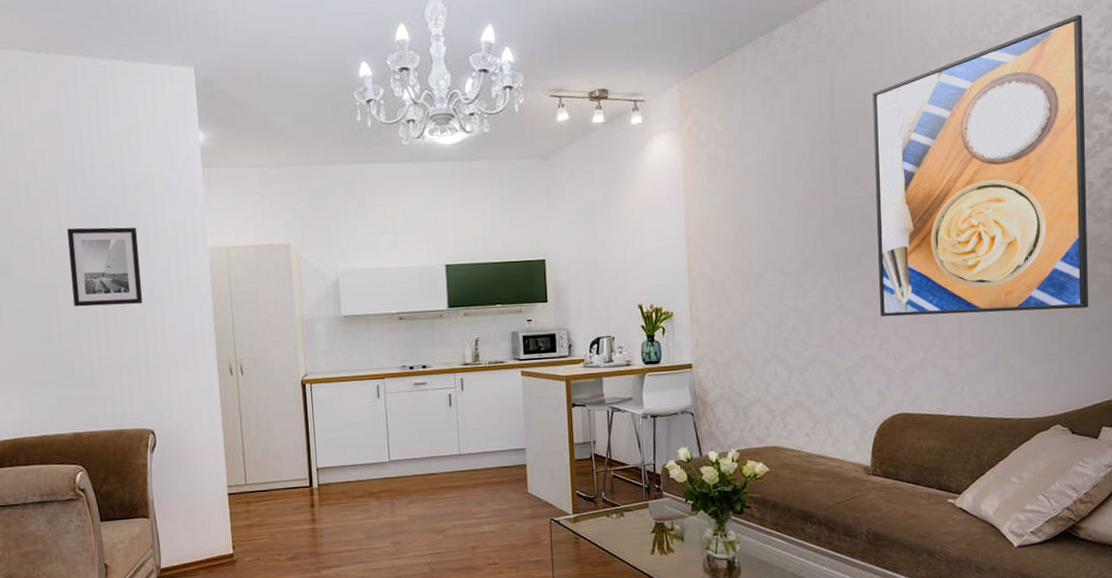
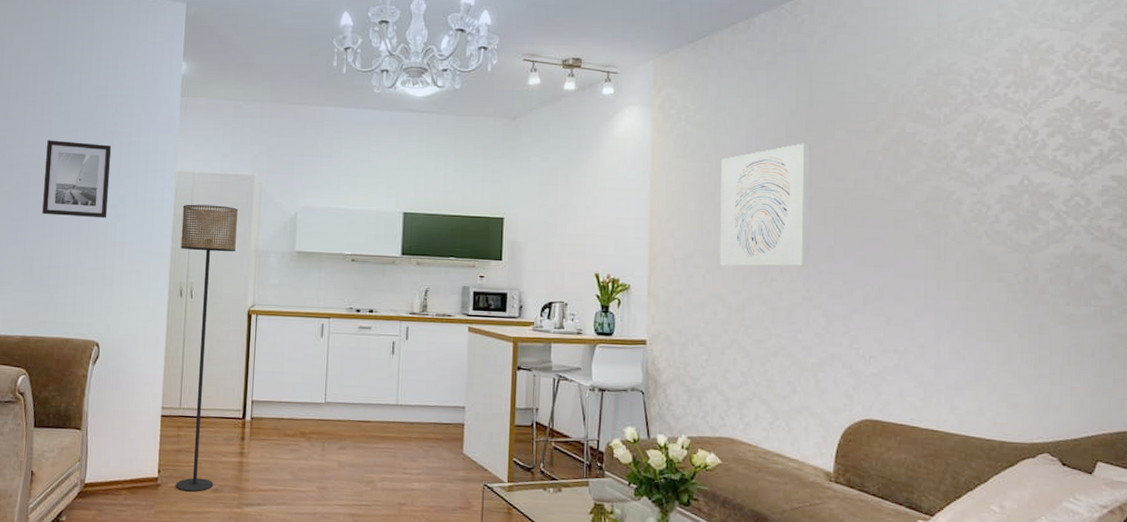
floor lamp: none [220,277,290,563] -> present [175,204,238,492]
wall art: none [751,154,838,284] -> present [719,143,810,267]
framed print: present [872,14,1088,317] -> none [851,28,1083,330]

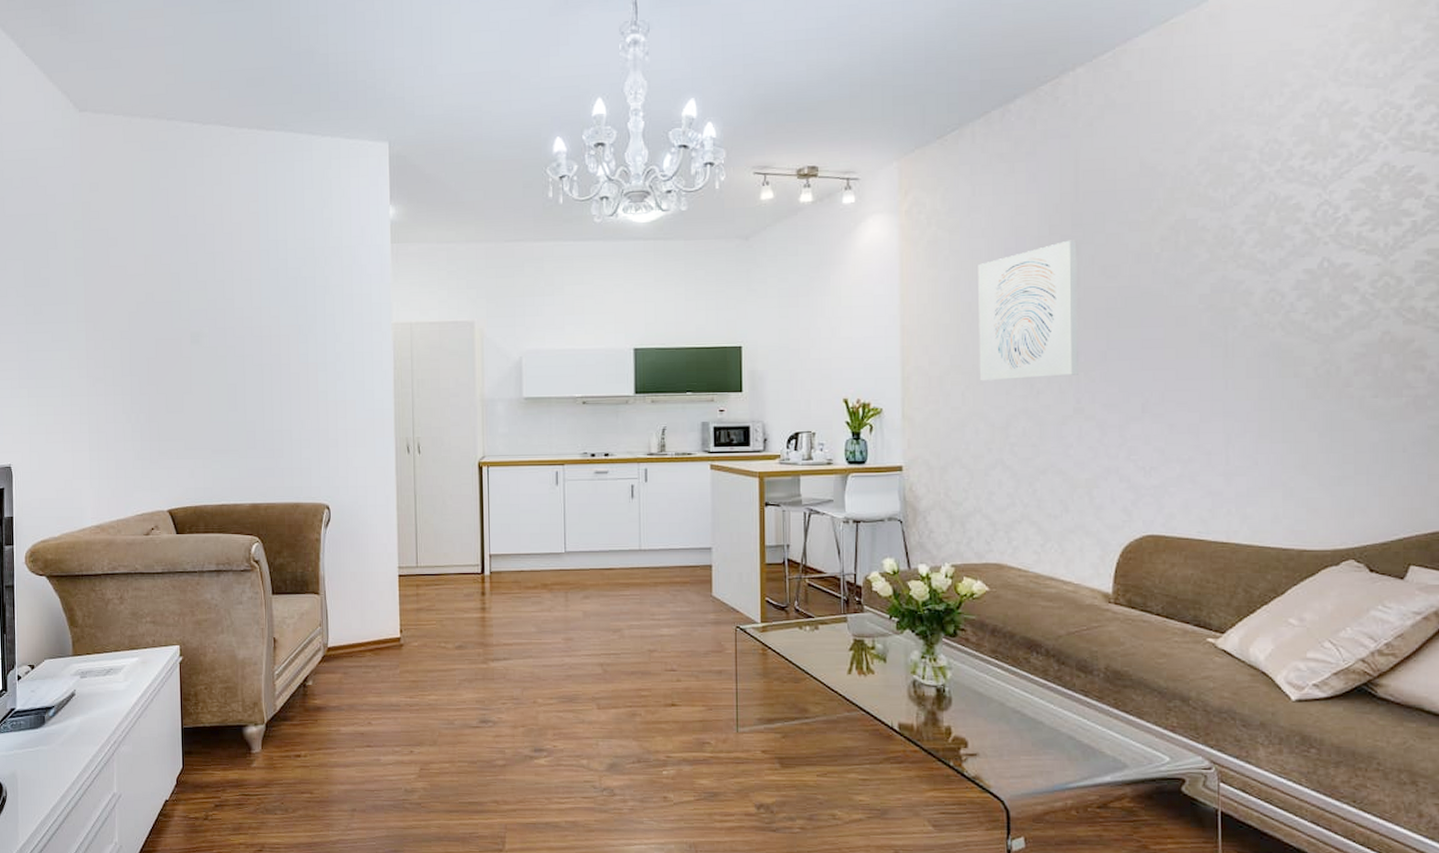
wall art: present [42,140,112,219] -> none [258,299,326,378]
floor lamp: present [175,204,238,492] -> none [403,355,461,650]

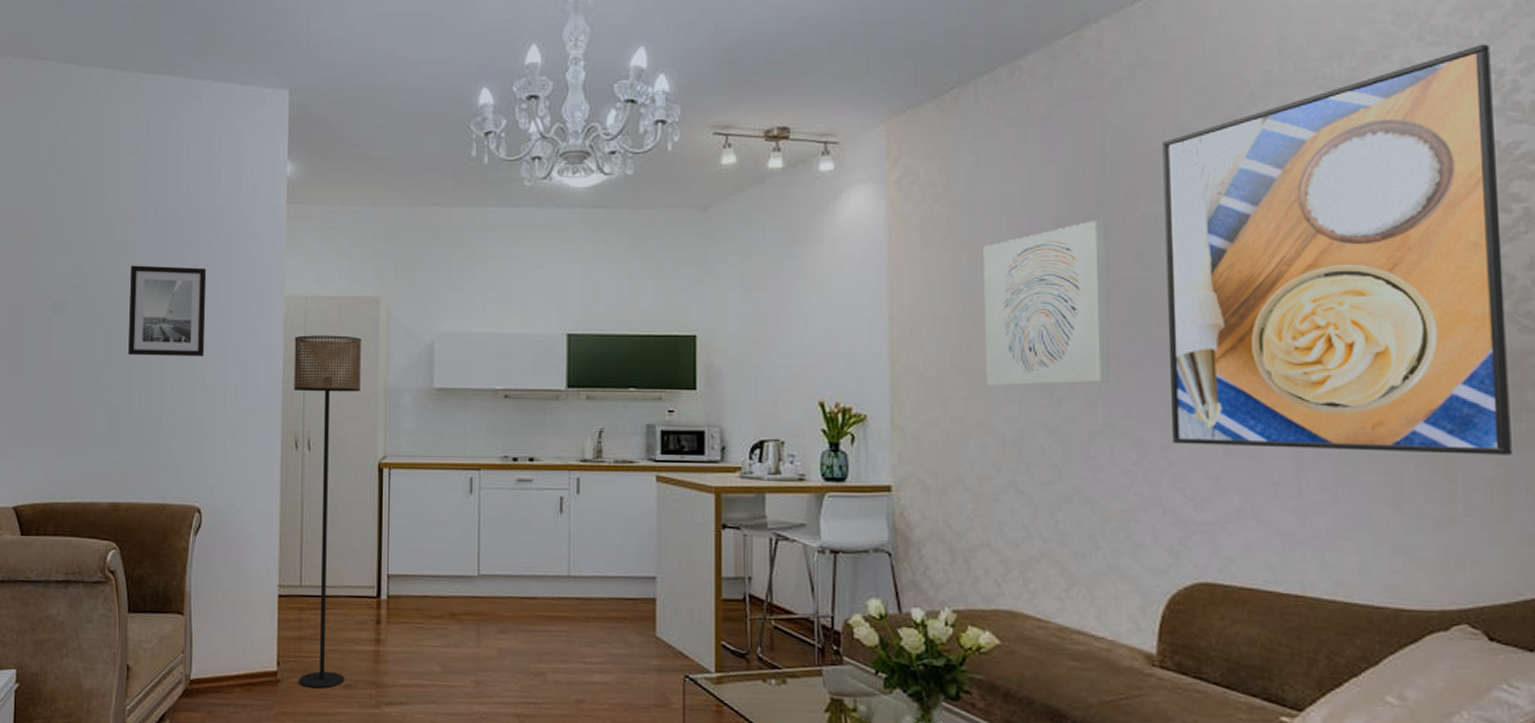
wall art: none [258,299,326,378] -> present [128,265,207,357]
floor lamp: none [403,355,461,650] -> present [293,335,361,689]
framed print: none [1125,83,1394,425] -> present [1162,44,1512,455]

